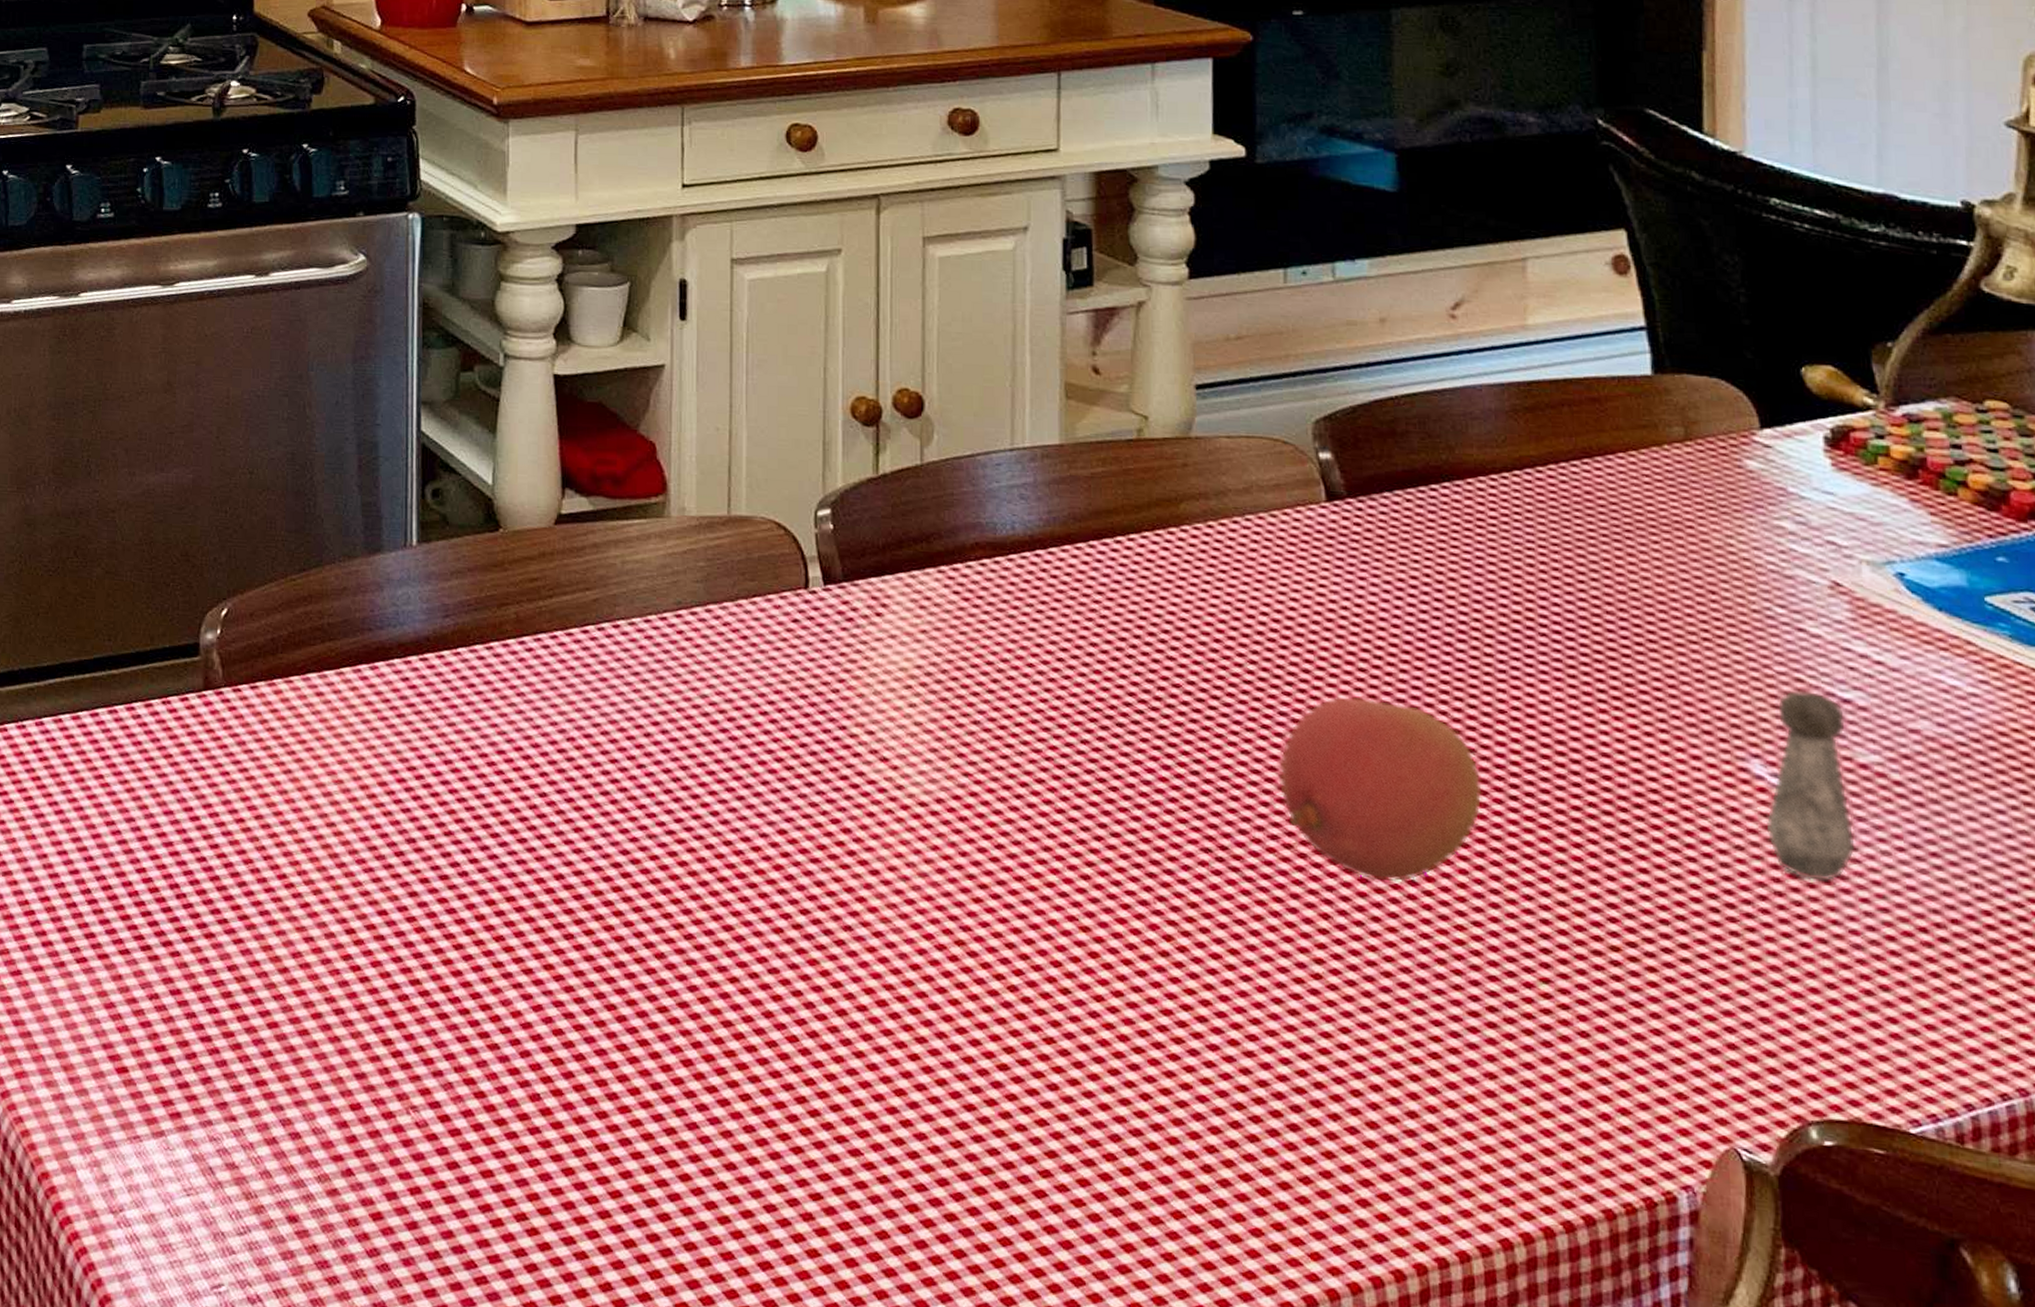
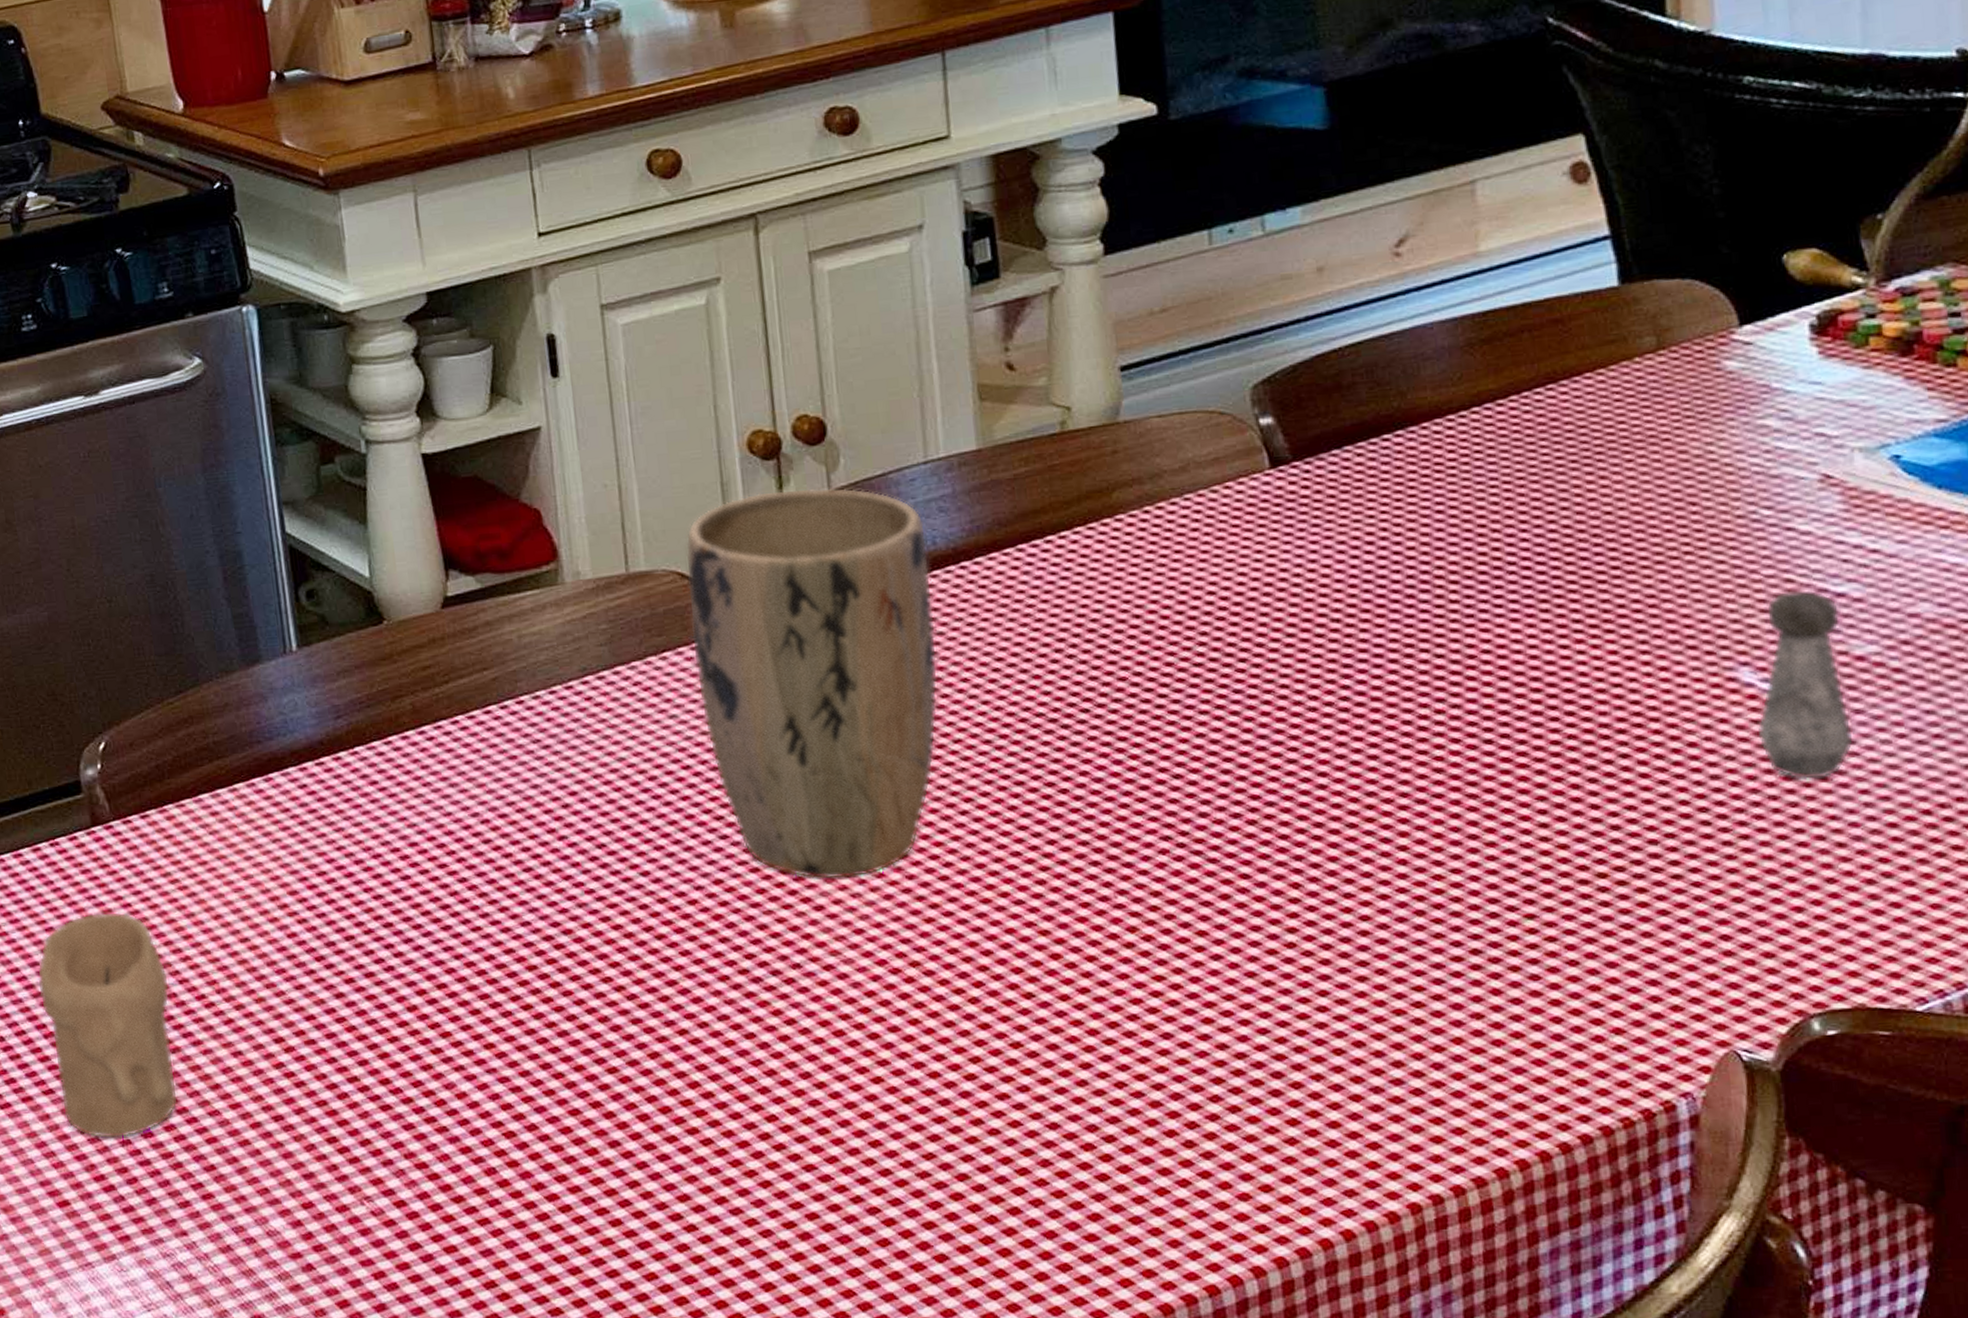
candle: none [130,776,254,1011] -> present [37,911,178,1139]
plant pot: none [781,455,1008,848] -> present [685,487,938,880]
fruit: present [1278,695,1483,883] -> none [1236,662,1456,845]

